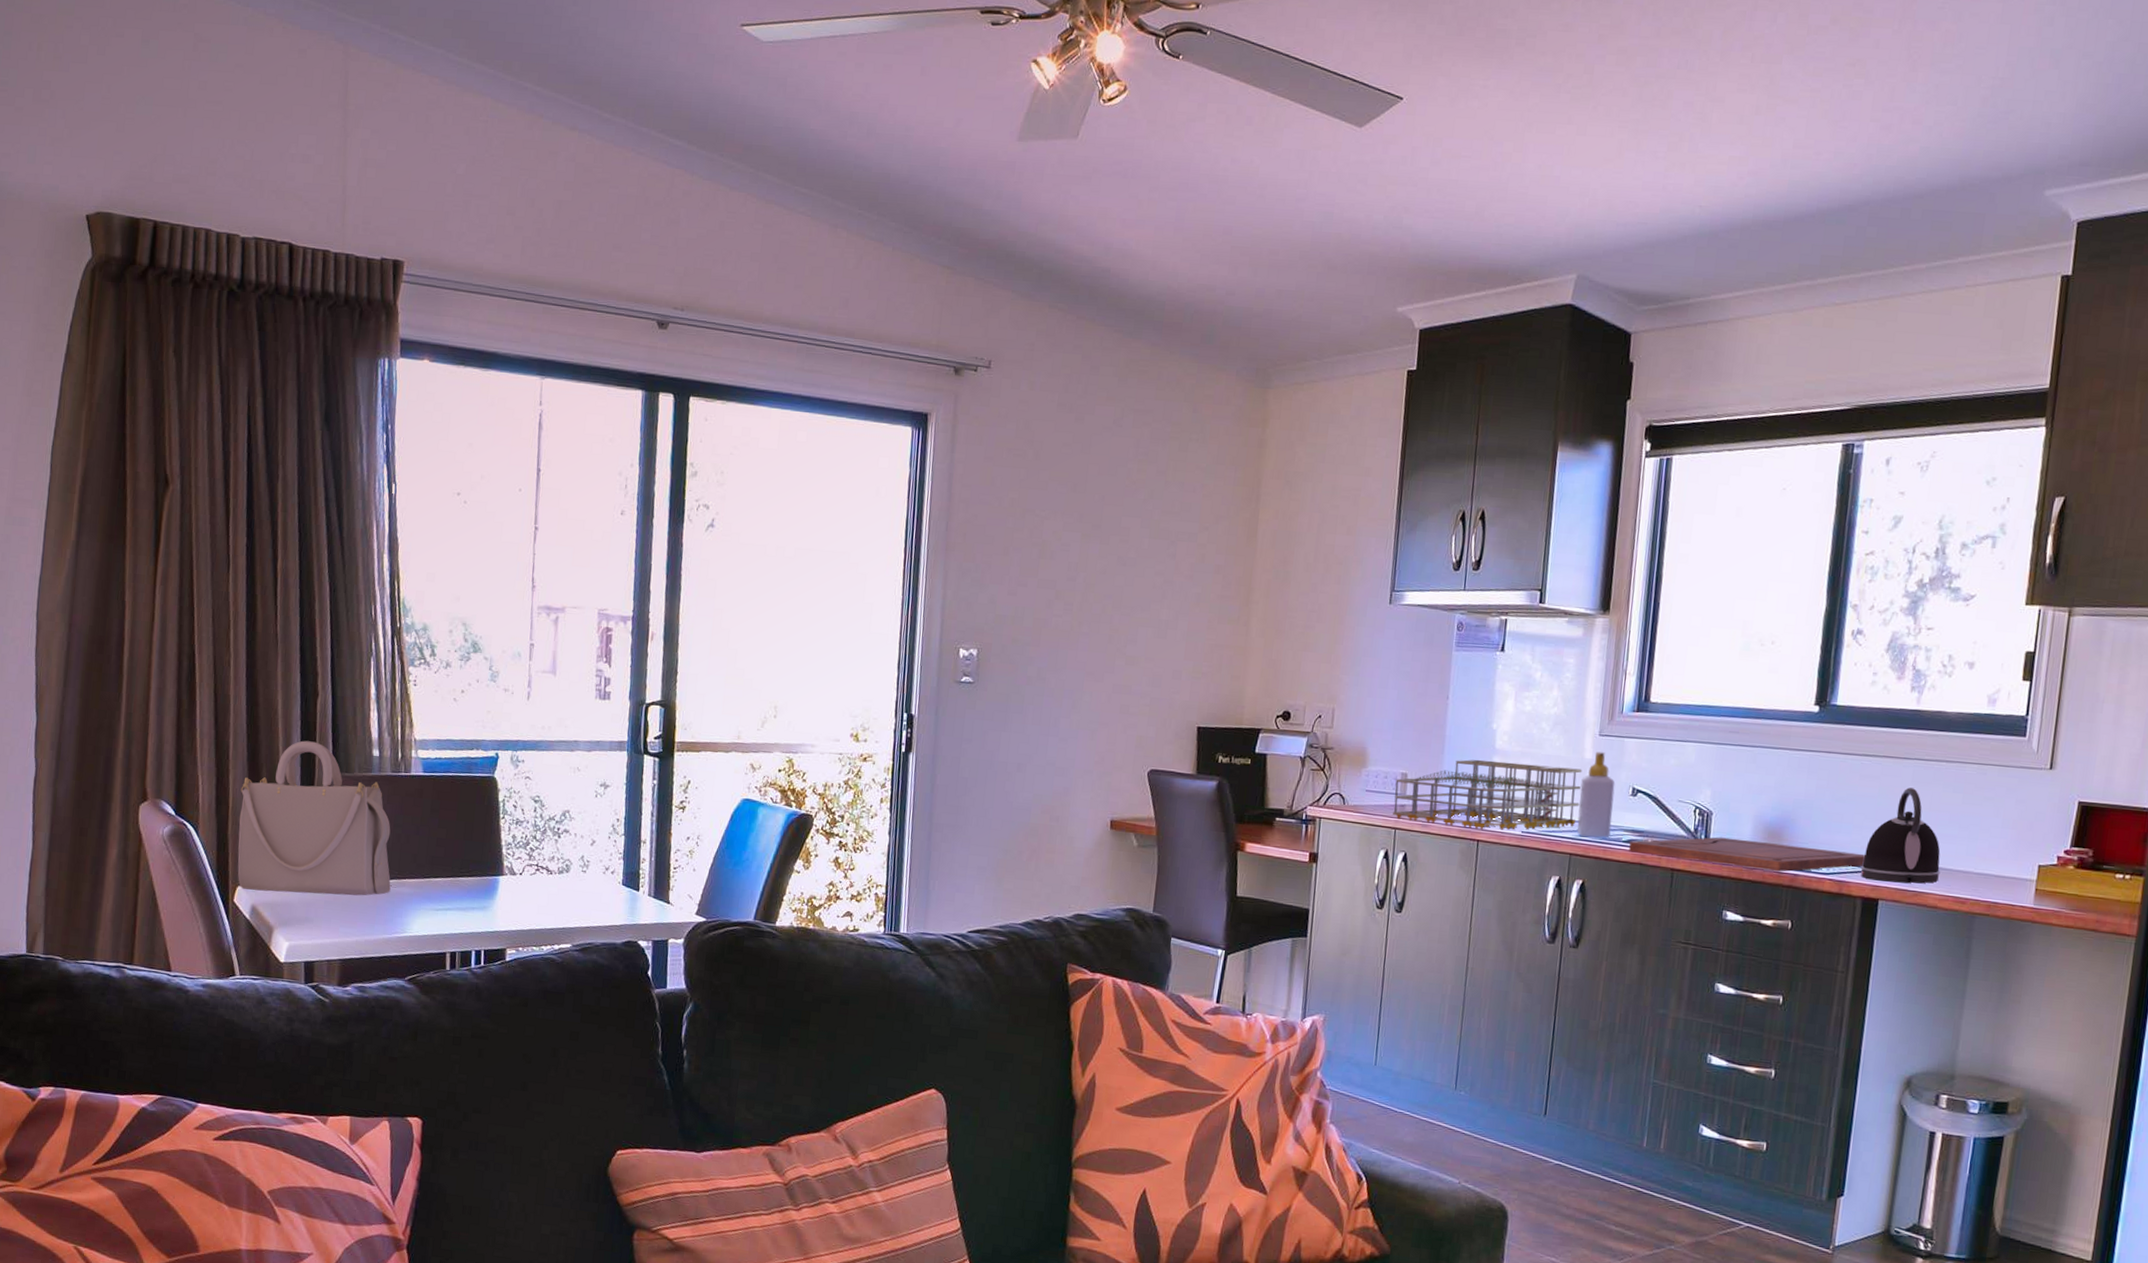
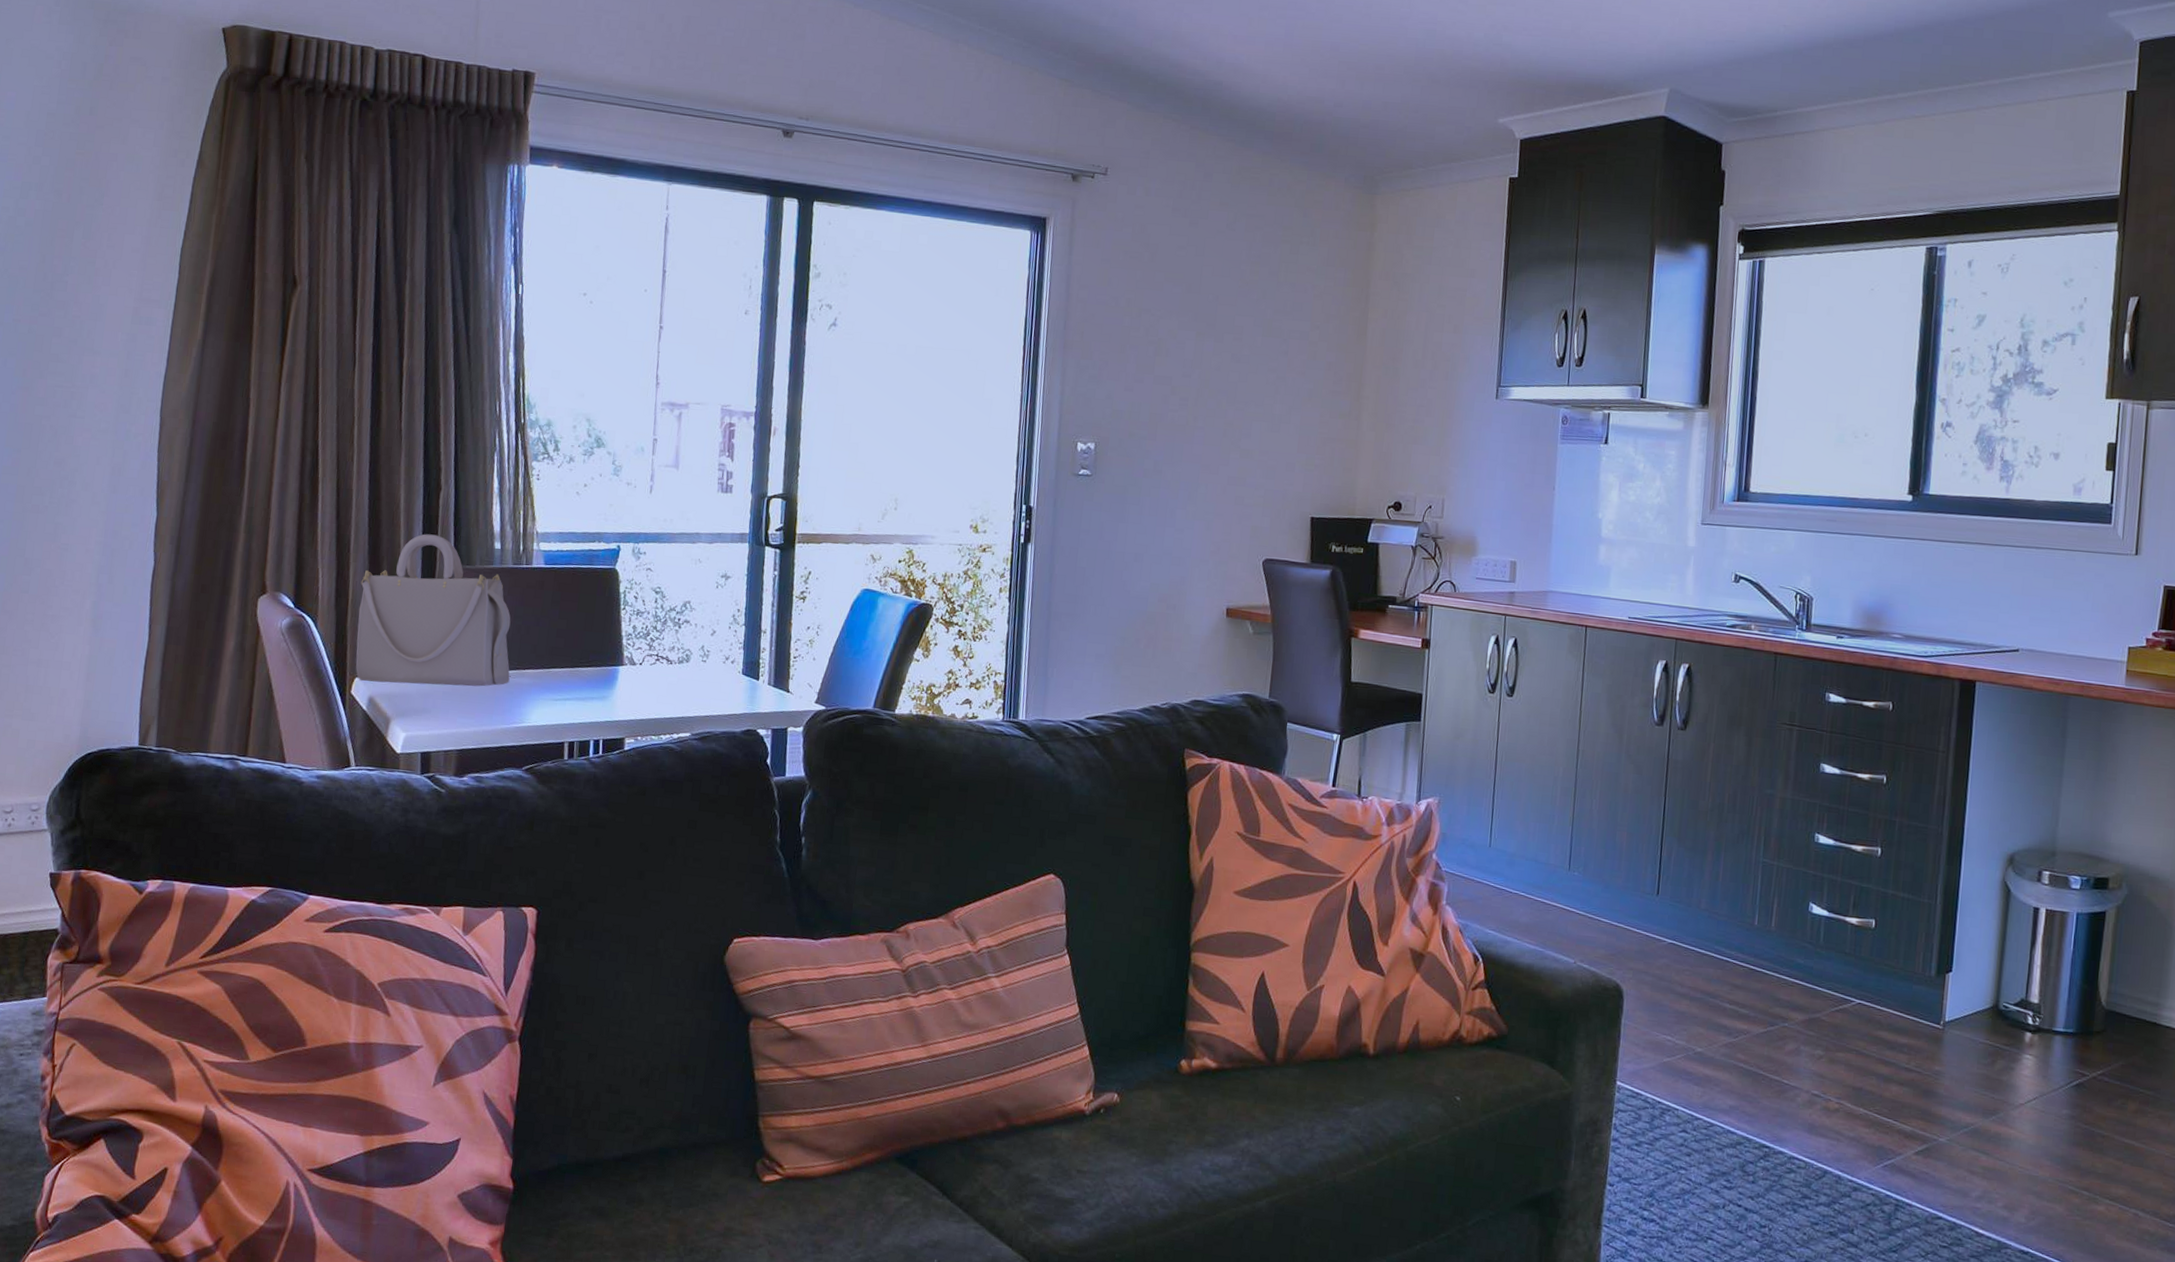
dish rack: present [1393,759,1583,831] -> none [1503,547,1686,616]
soap bottle: present [1576,752,1616,839] -> none [1682,540,1718,624]
cutting board: present [1629,836,1866,872] -> none [1733,621,1962,655]
kettle: present [1860,787,1941,883] -> none [1957,573,2035,665]

